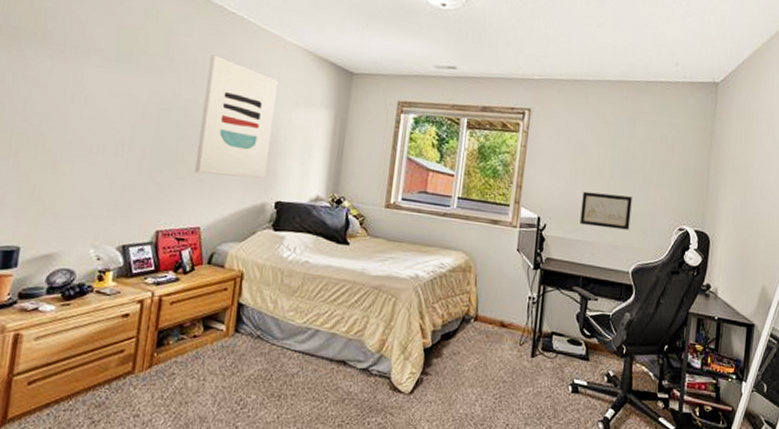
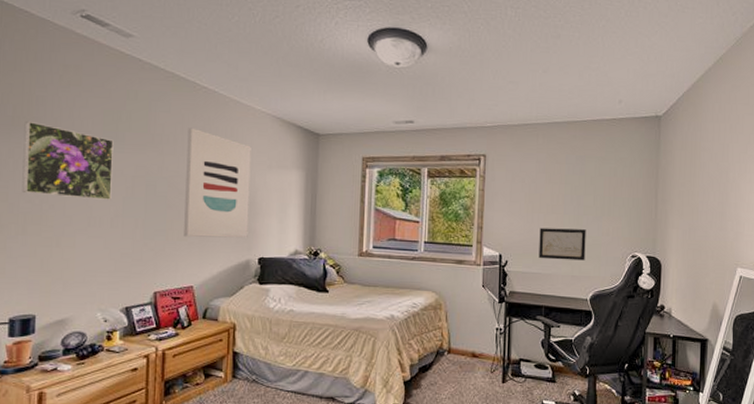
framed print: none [19,33,127,126] -> present [22,120,114,200]

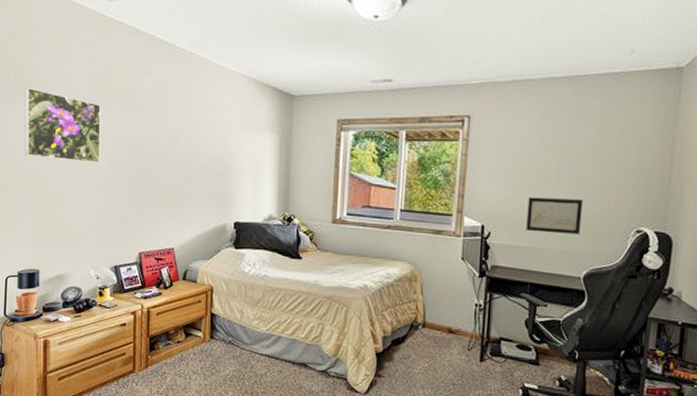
wall art: present [184,127,251,238] -> none [165,91,227,202]

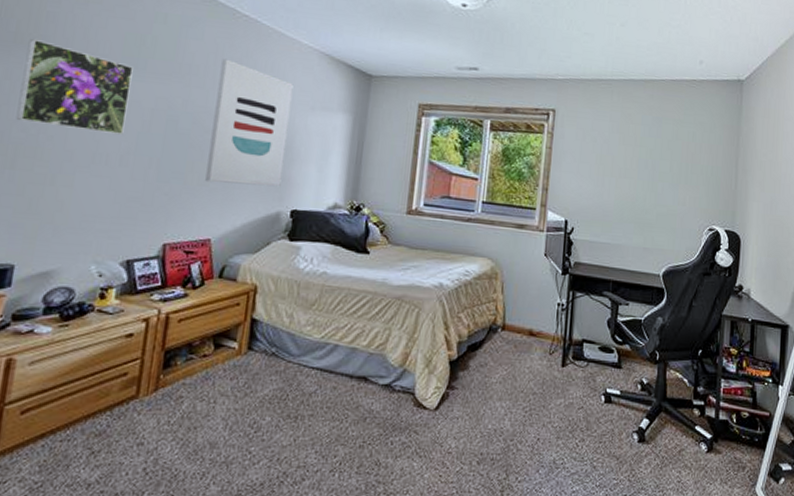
wall art: none [165,91,227,202] -> present [205,58,294,187]
wall art: present [526,197,583,235] -> none [608,193,661,232]

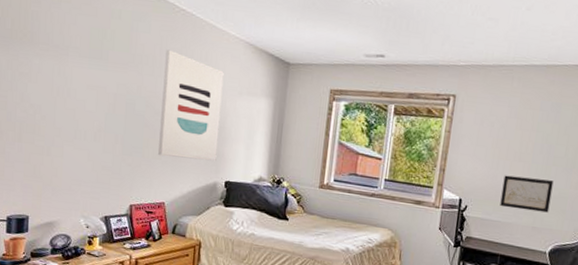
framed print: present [16,38,134,134] -> none [18,34,99,115]
wall art: none [608,193,661,232] -> present [500,175,554,213]

